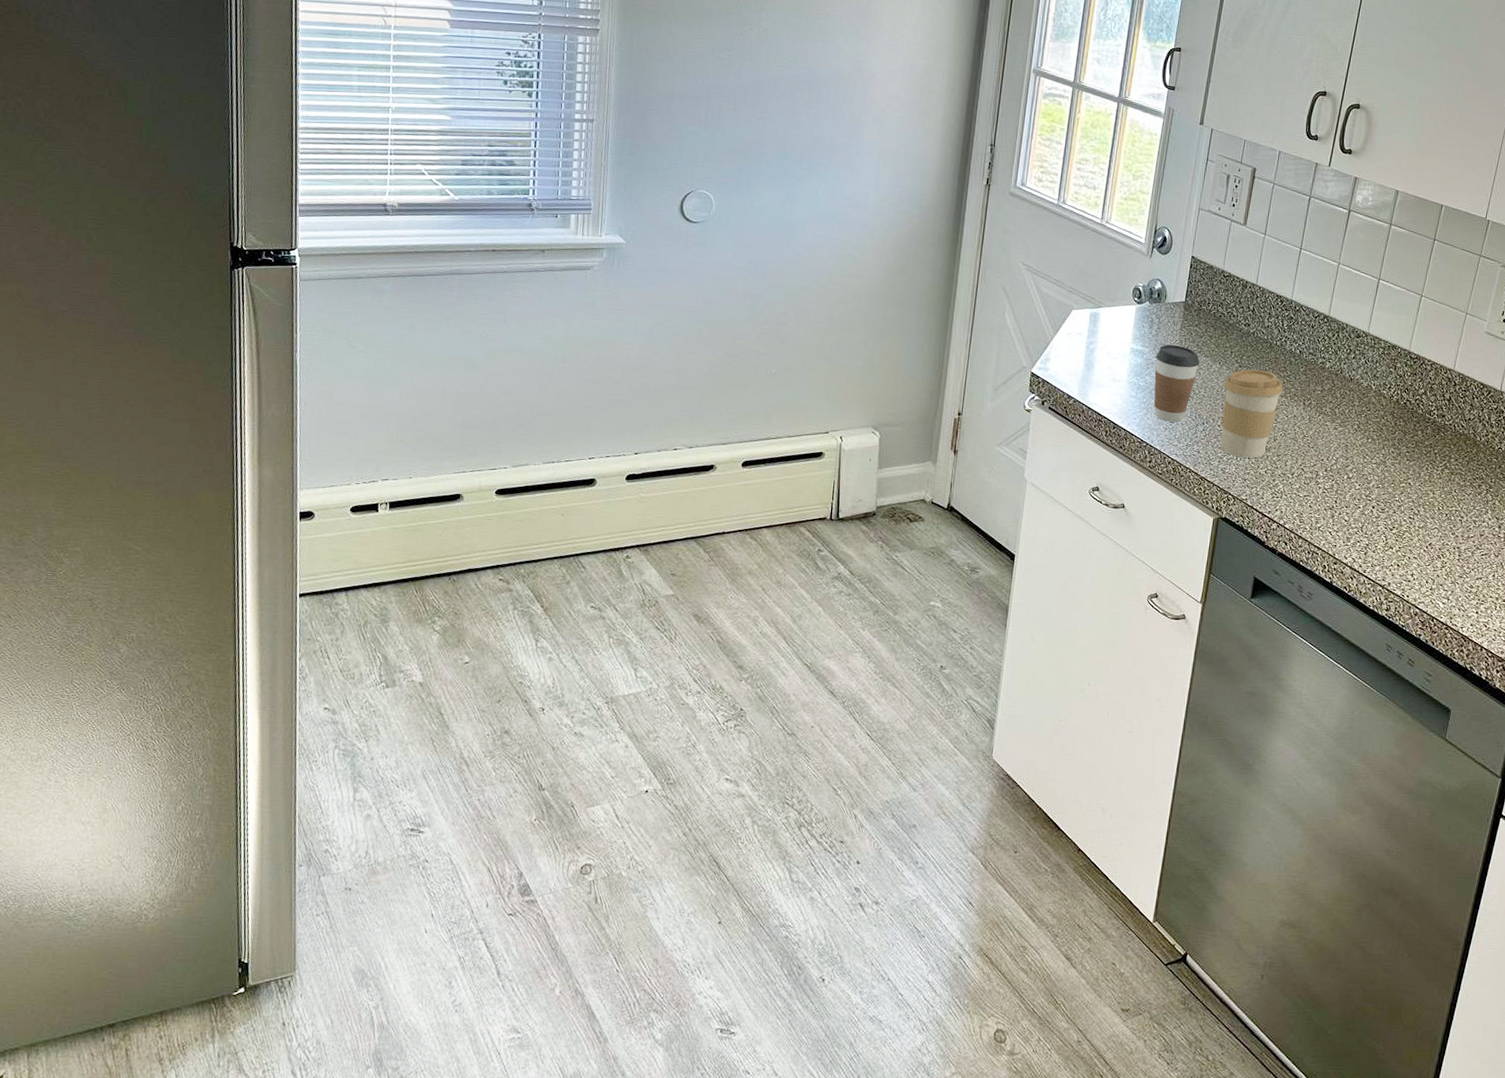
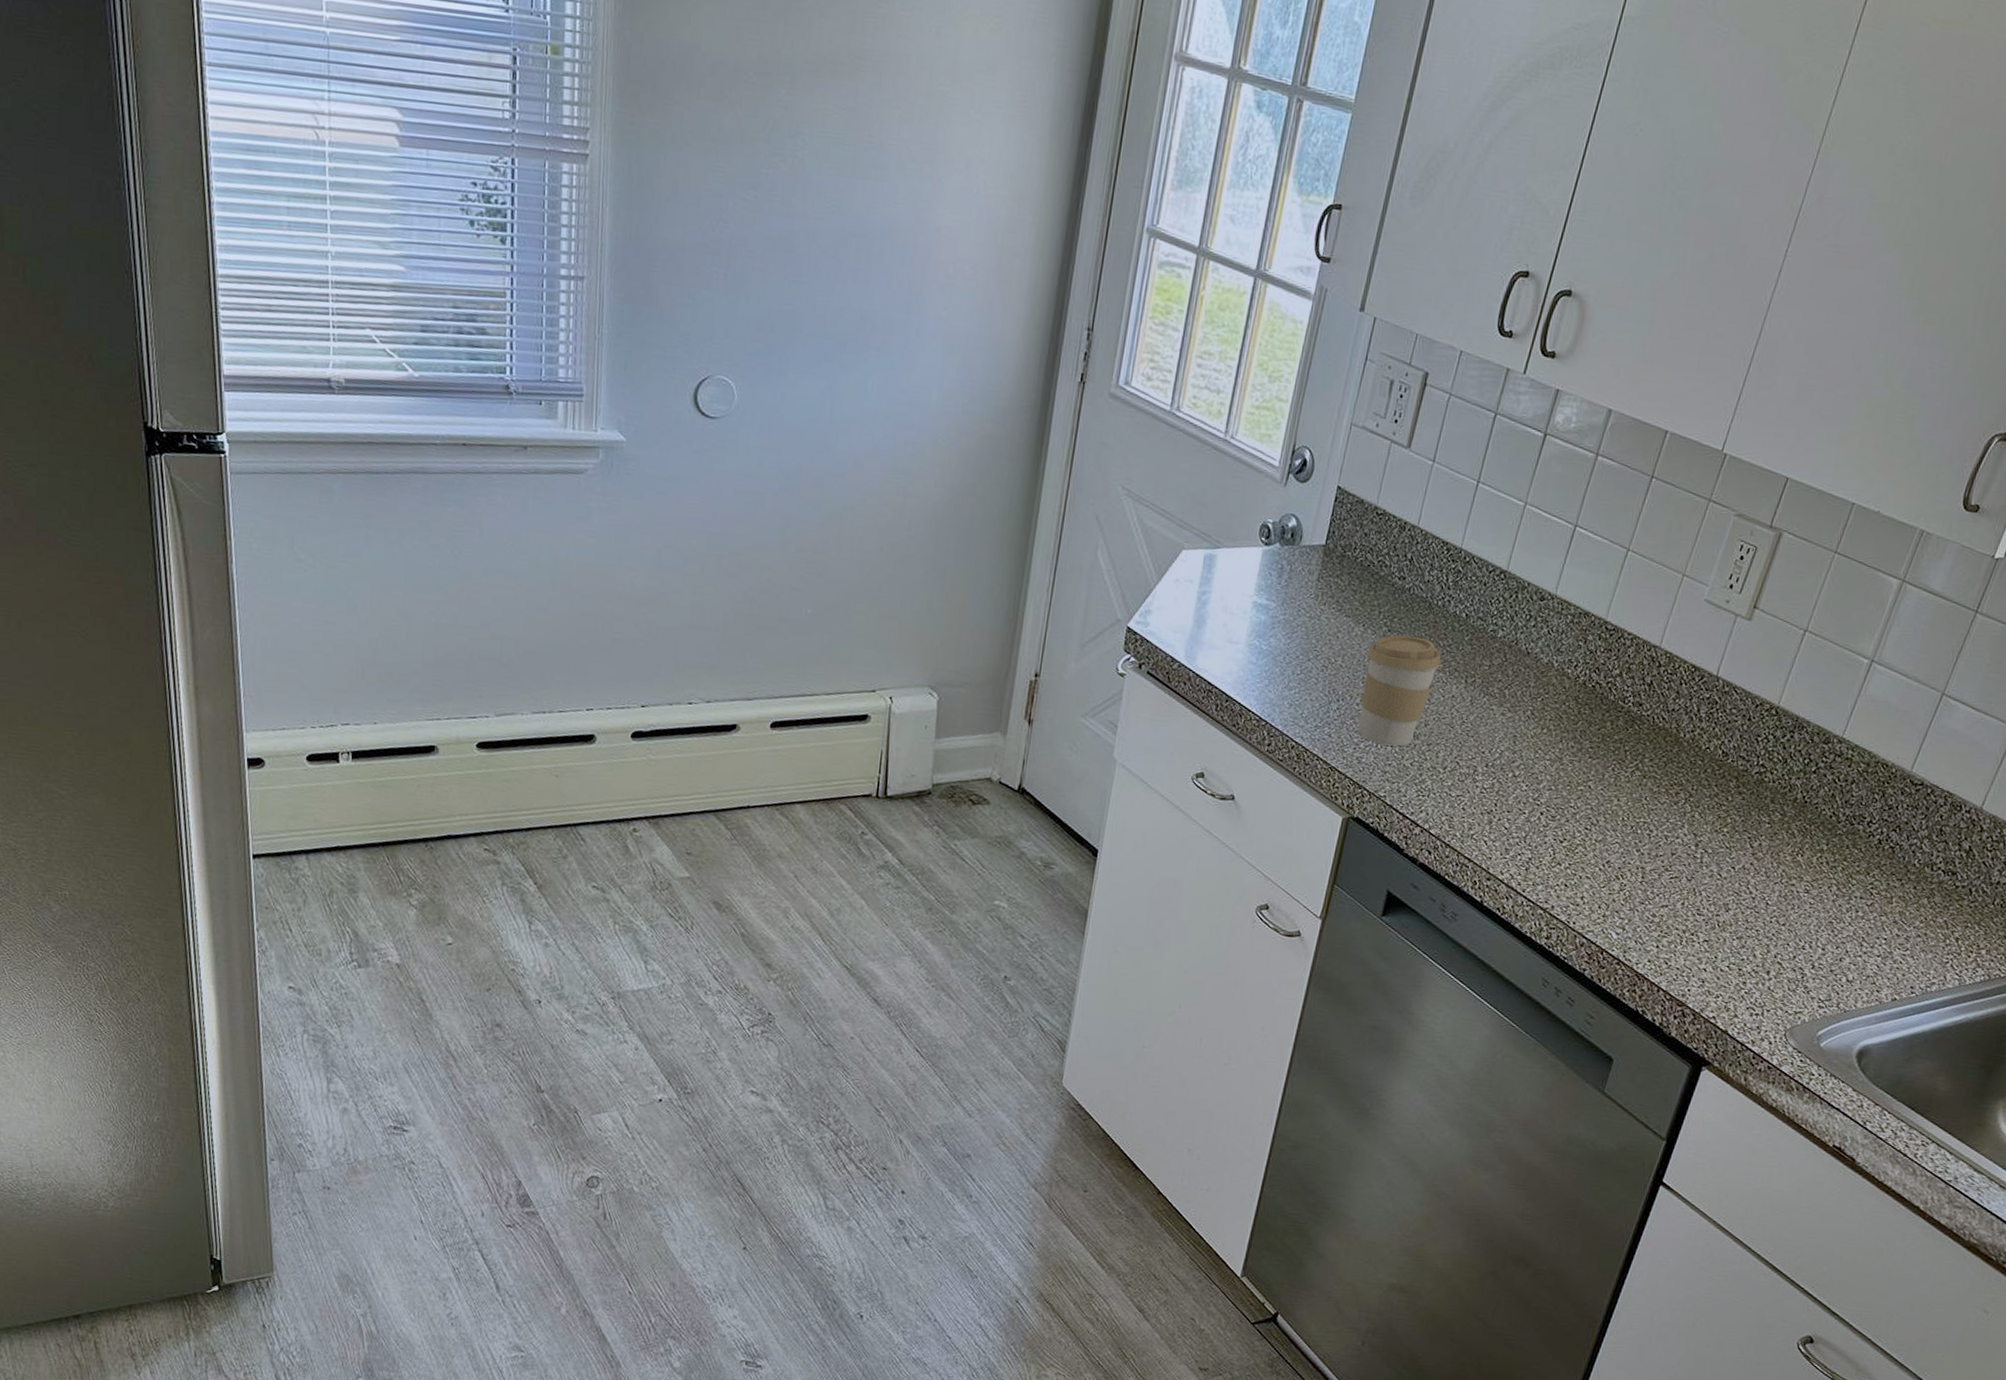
coffee cup: present [1154,344,1200,423] -> none [1277,598,1339,698]

